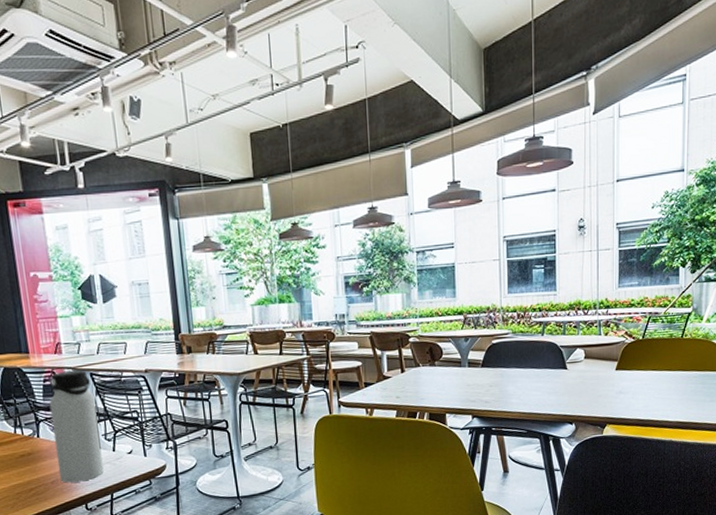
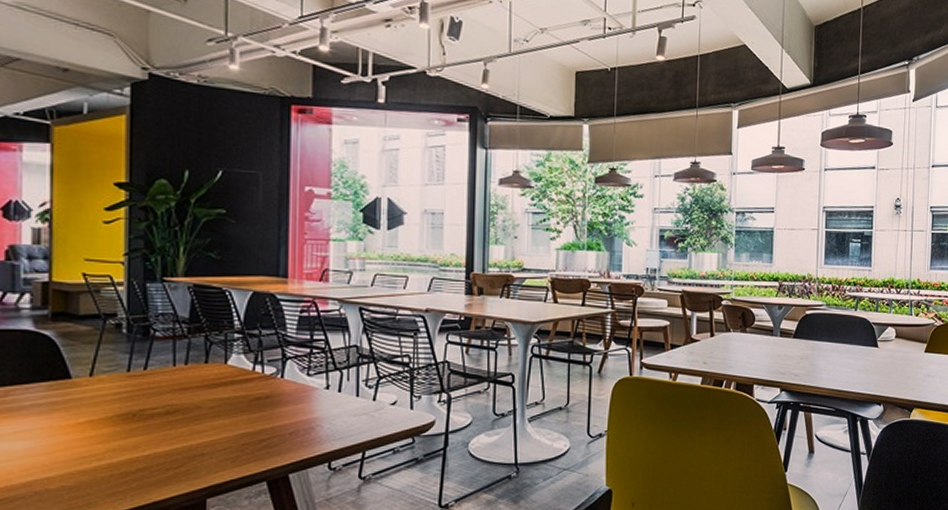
water bottle: present [49,370,104,483] -> none [301,302,360,435]

